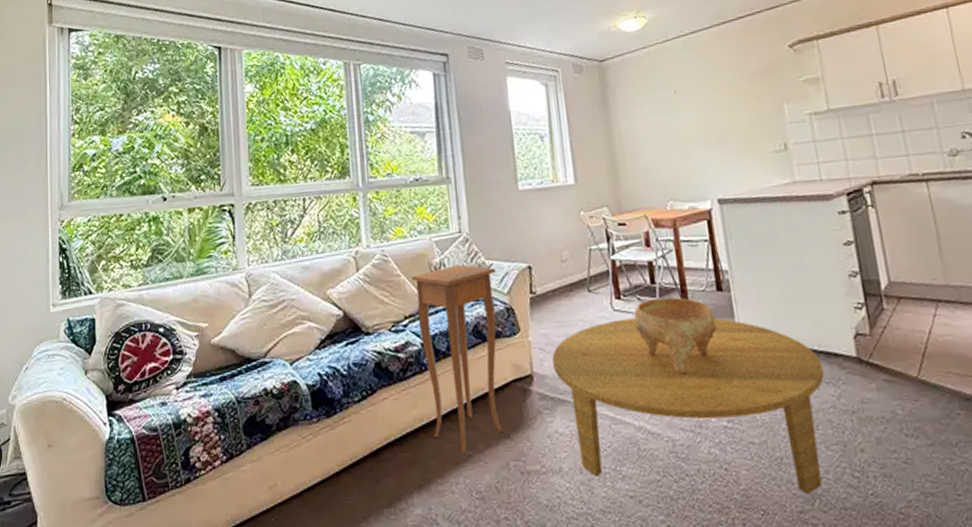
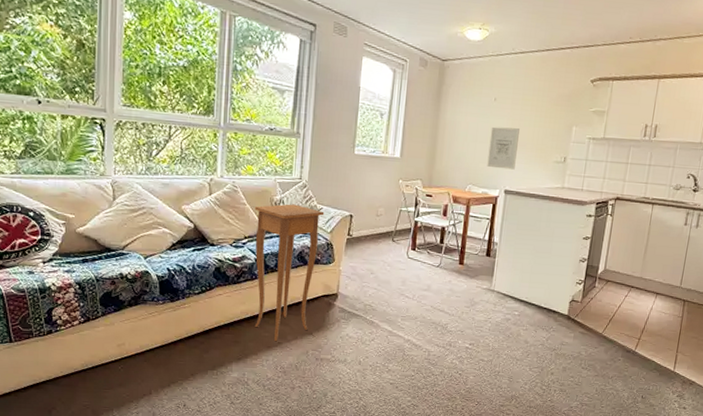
coffee table: present [552,318,824,495] -> none [354,265,544,396]
decorative bowl: present [633,297,717,375] -> none [421,254,480,310]
wall art: none [679,120,724,175] -> present [487,126,520,170]

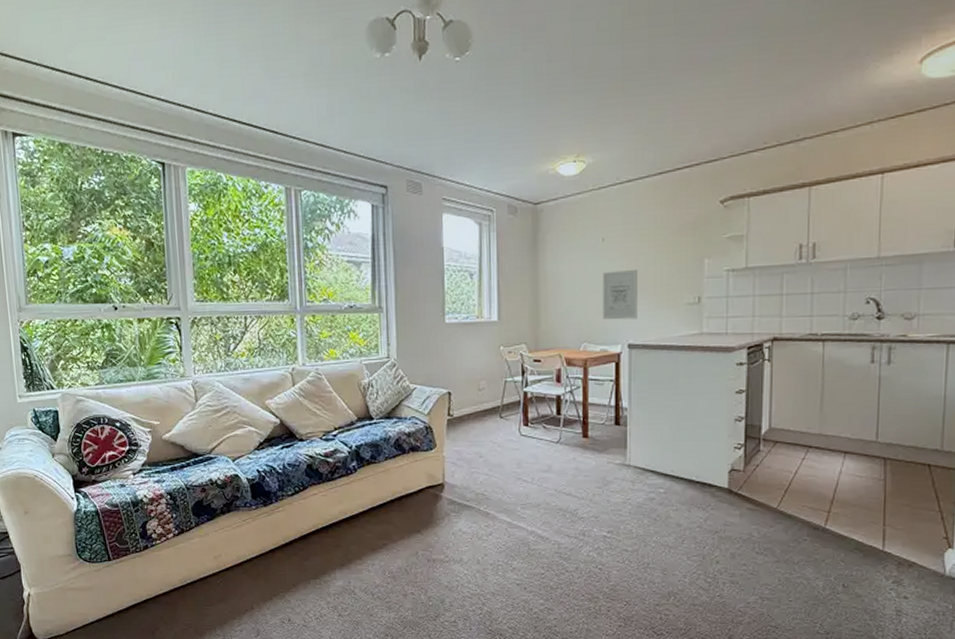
side table: present [254,204,325,342] -> none [341,386,419,543]

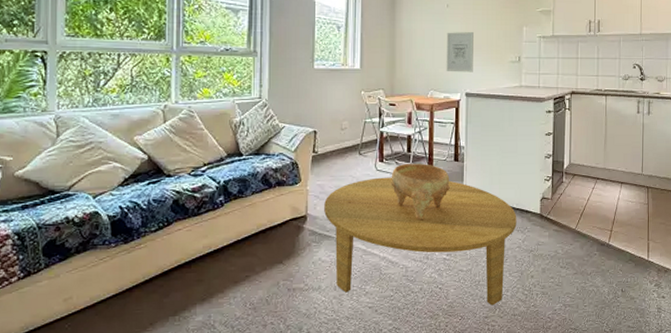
coffee table: none [463,443,697,592] -> present [324,177,517,306]
decorative bowl: none [538,427,610,492] -> present [391,163,450,221]

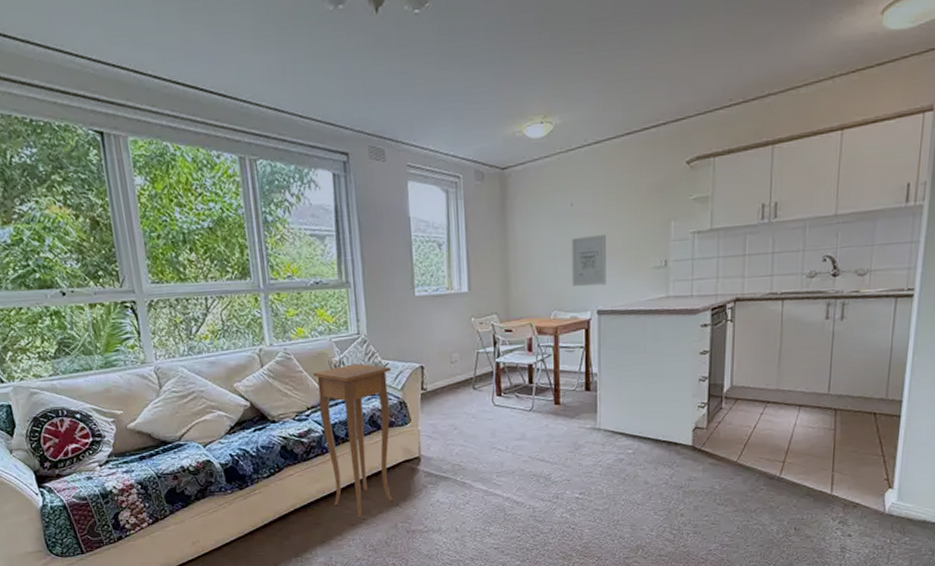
side table: none [213,125,287,276] -> present [312,363,393,519]
coffee table: present [324,177,517,306] -> none [438,412,663,546]
decorative bowl: present [391,163,450,221] -> none [511,395,581,458]

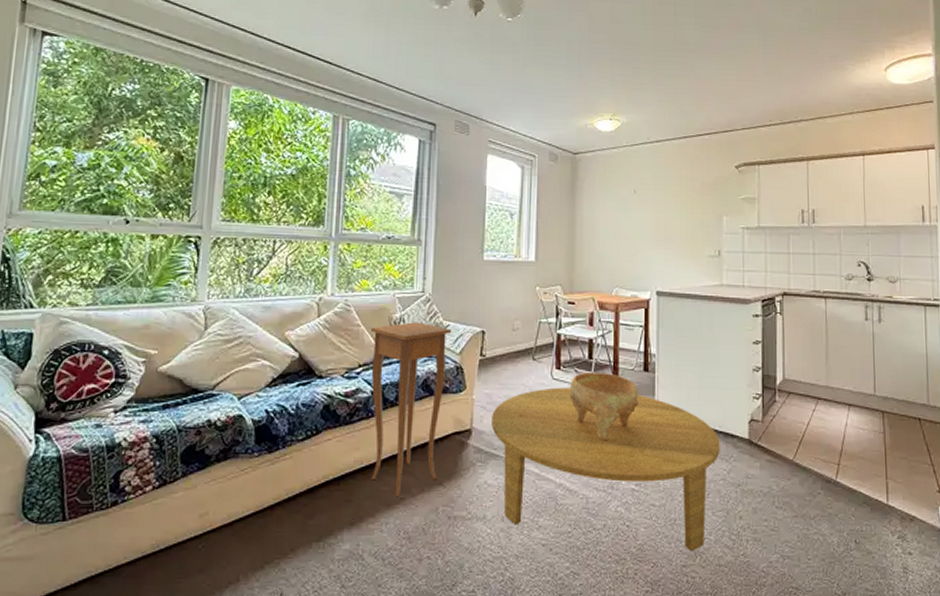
coffee table: none [438,412,663,546] -> present [492,387,720,552]
decorative bowl: none [511,395,581,458] -> present [569,371,639,441]
wall art: present [571,235,606,287] -> none [633,221,665,268]

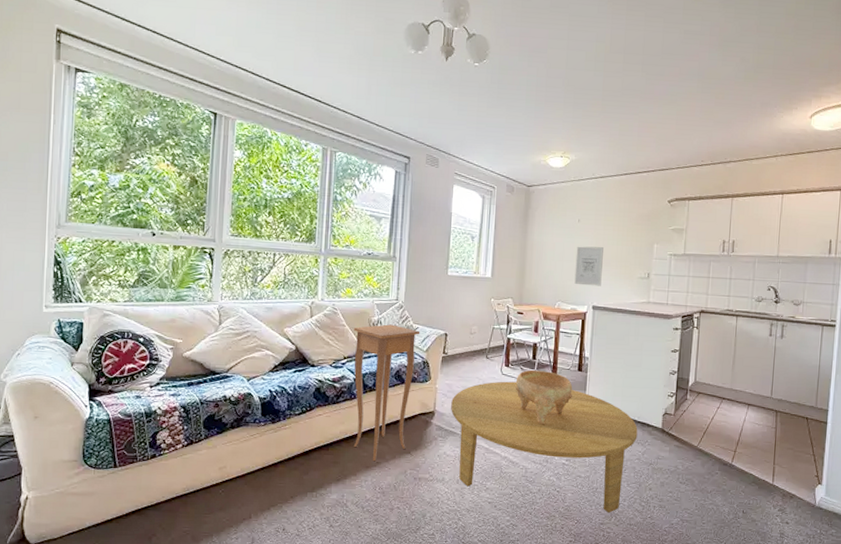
wall art: none [633,221,665,268] -> present [574,246,603,286]

